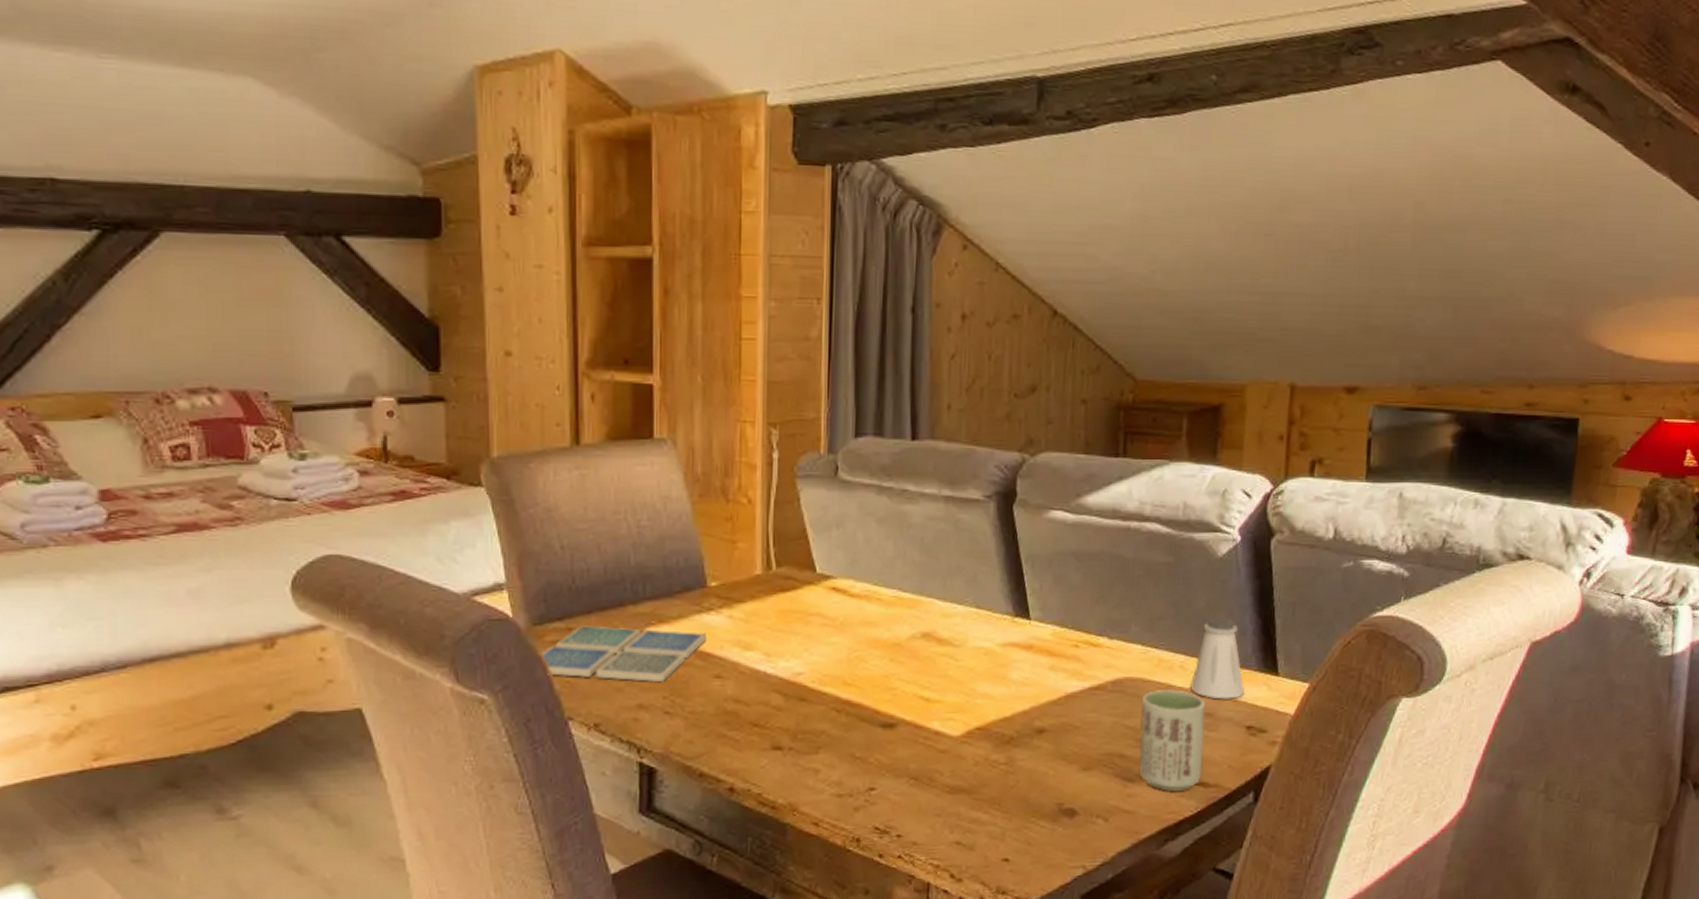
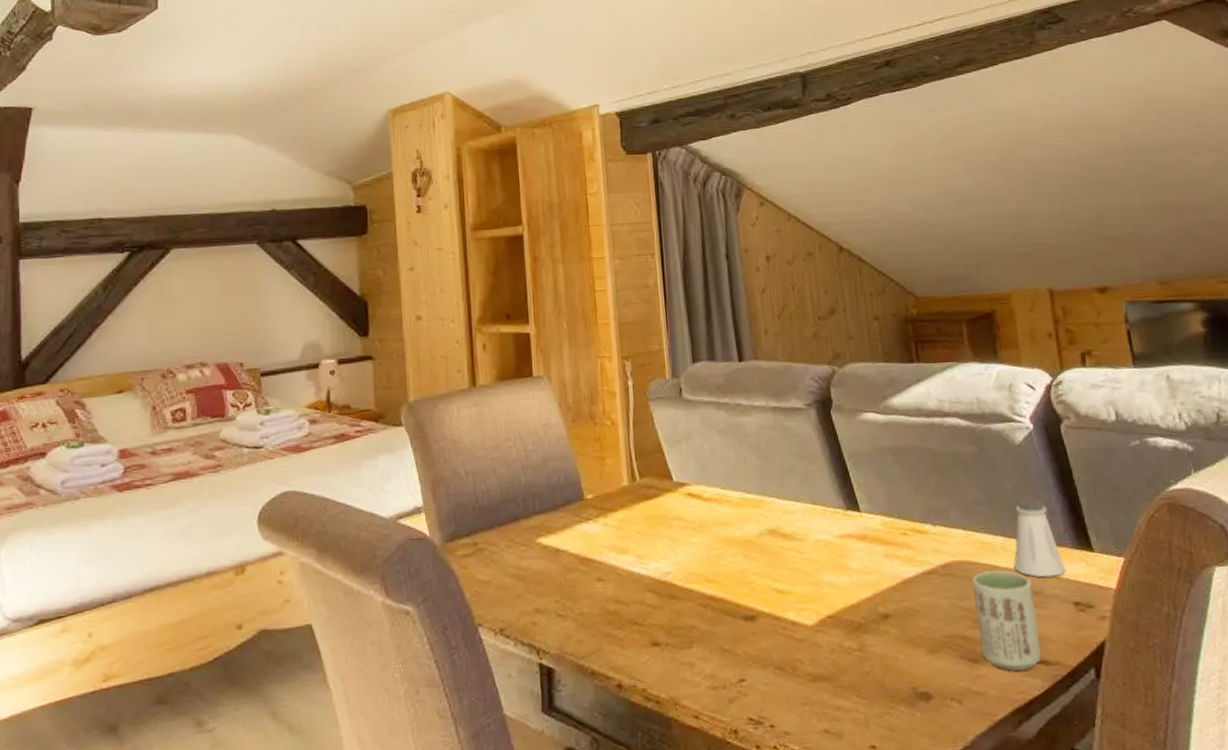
drink coaster: present [541,625,706,683] -> none [453,540,587,589]

